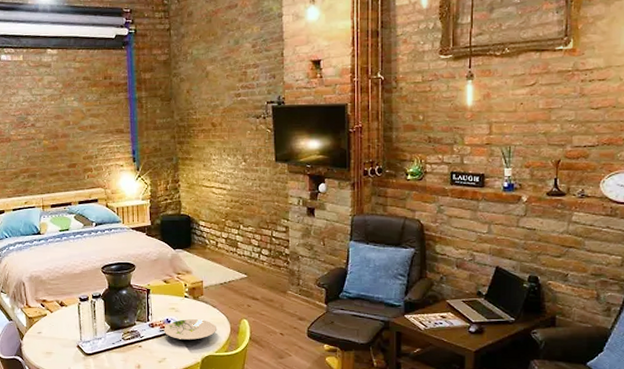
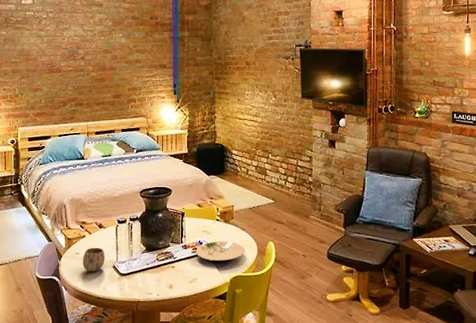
mug: none [45,326,68,351] -> present [83,247,105,272]

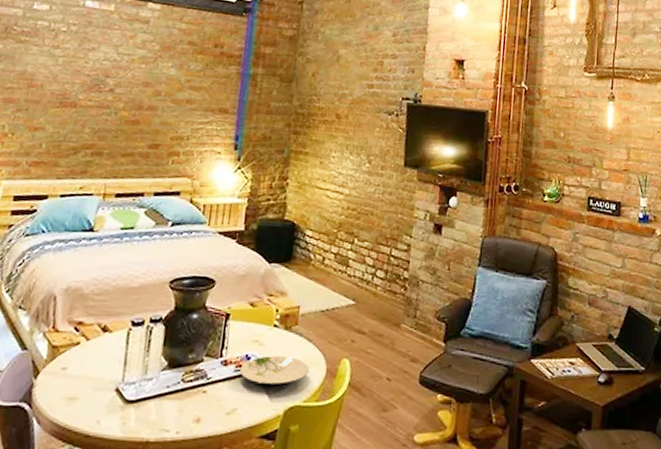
mug: present [83,247,105,272] -> none [70,359,107,396]

